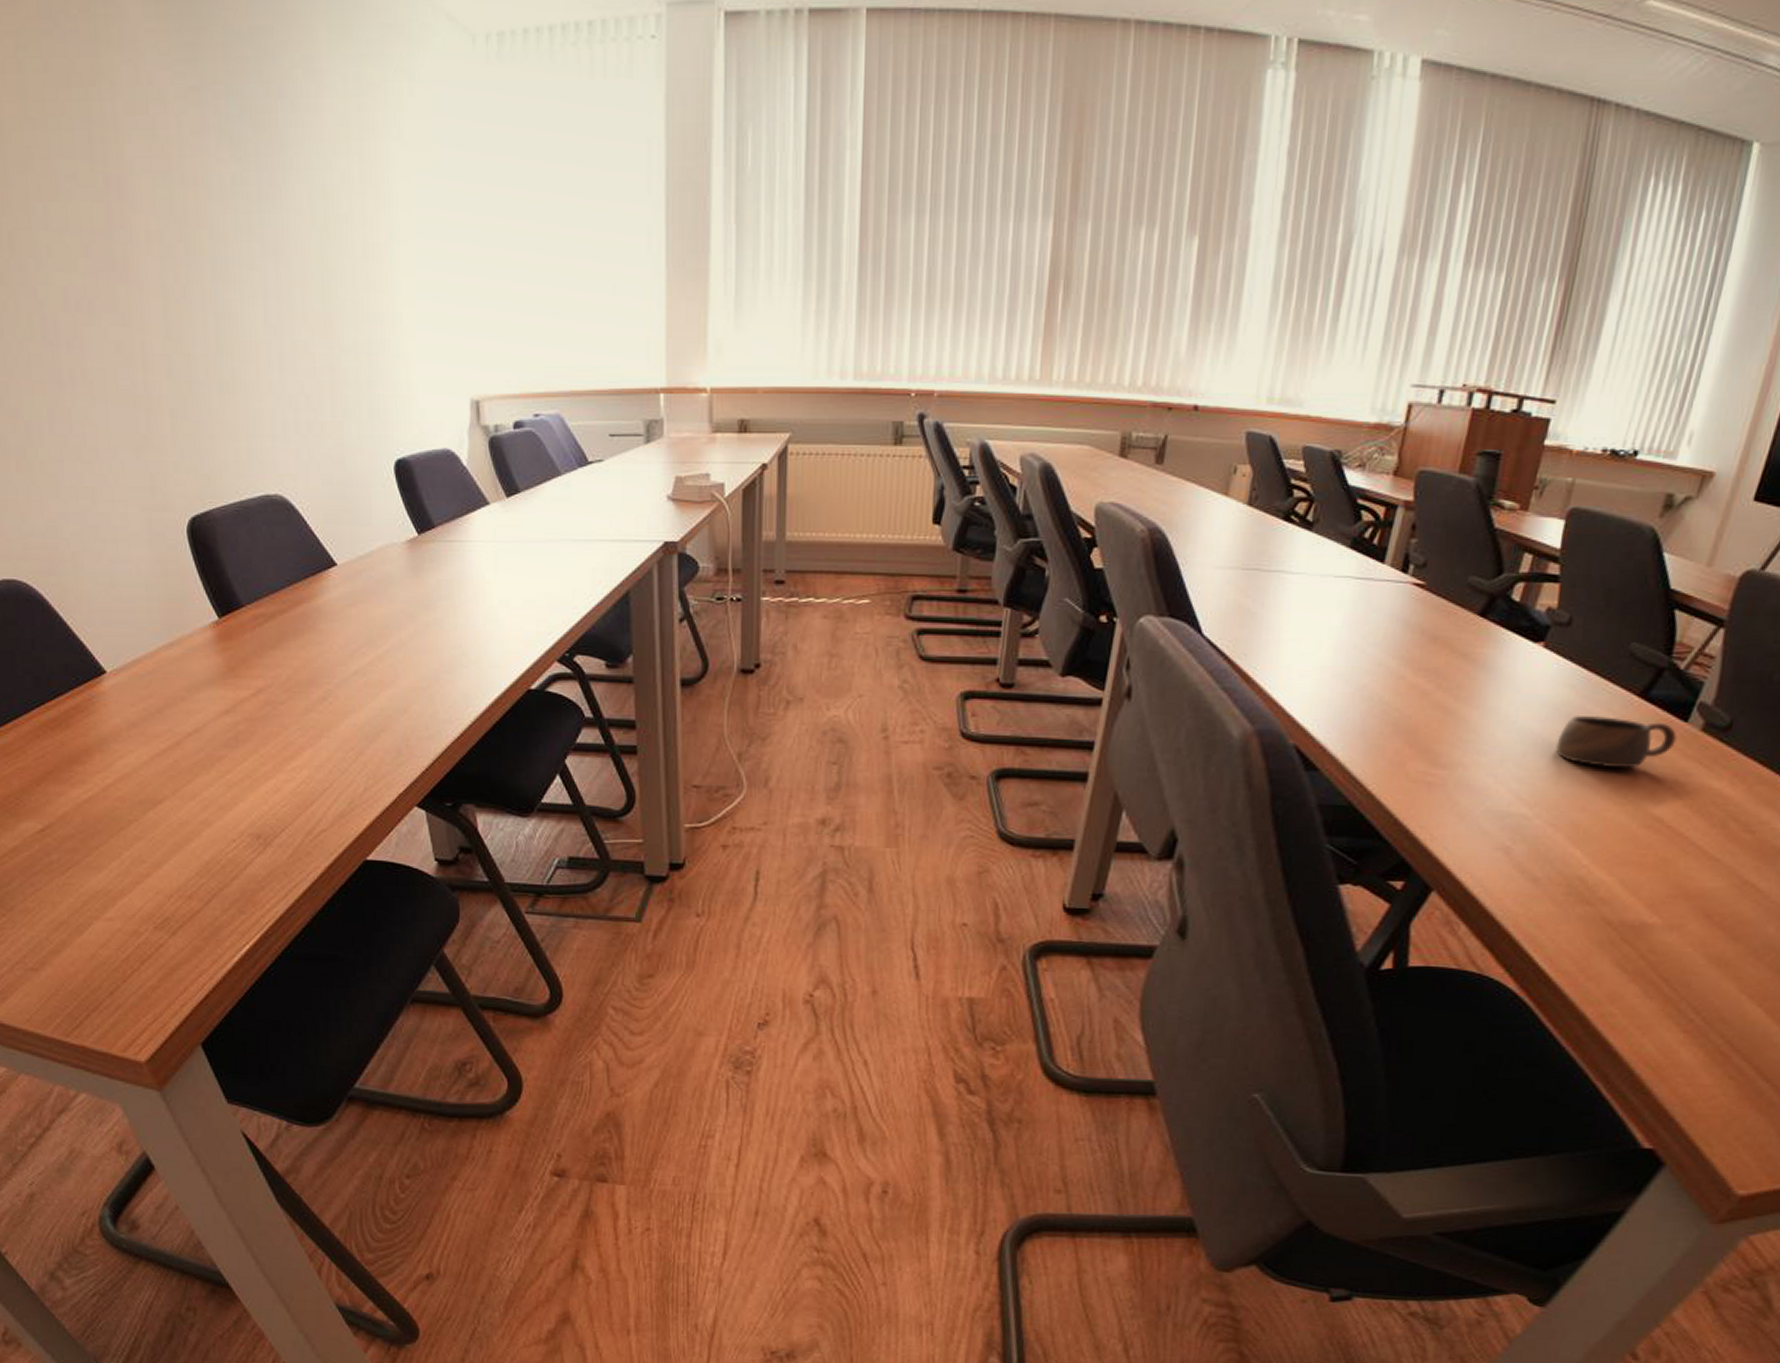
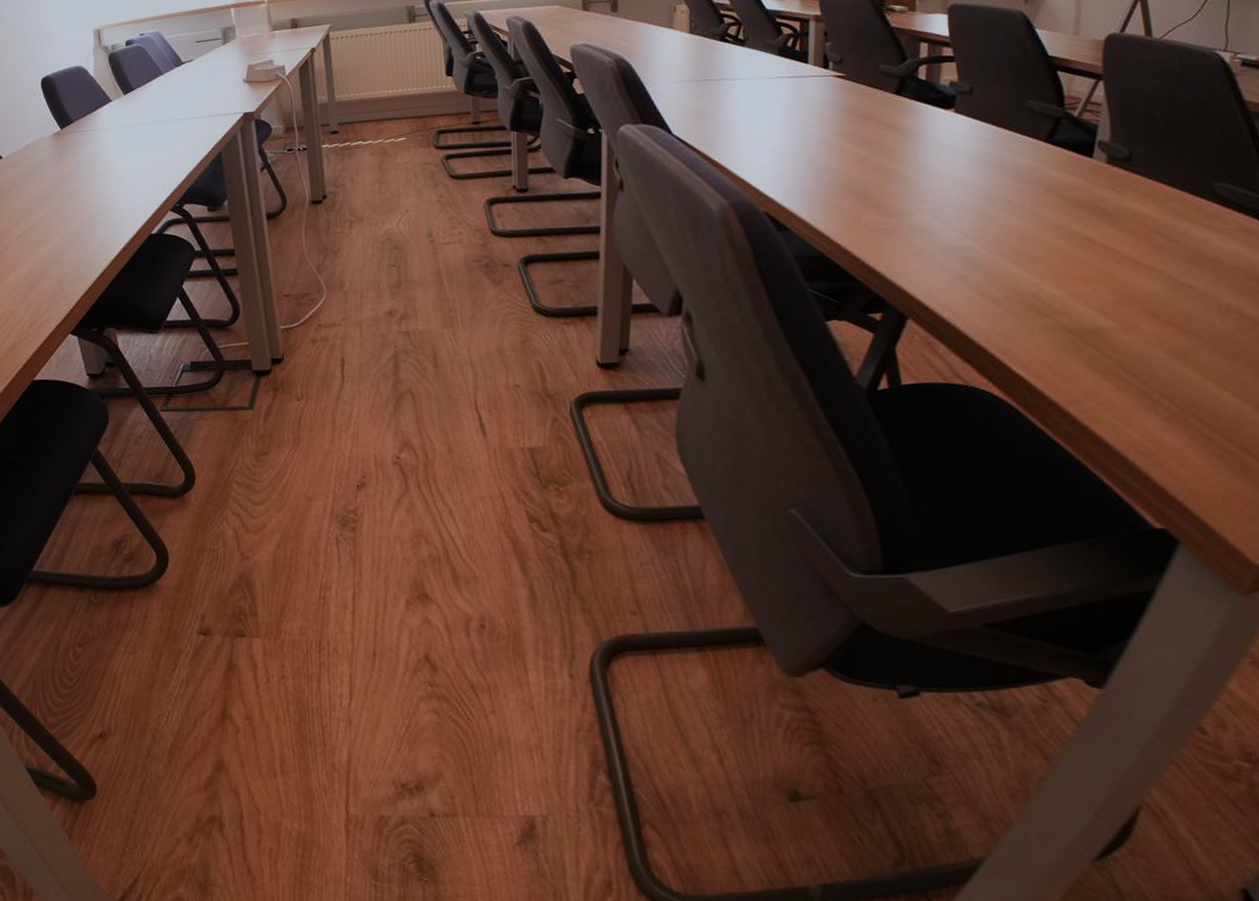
cup: present [1555,714,1677,769] -> none [985,160,1087,203]

